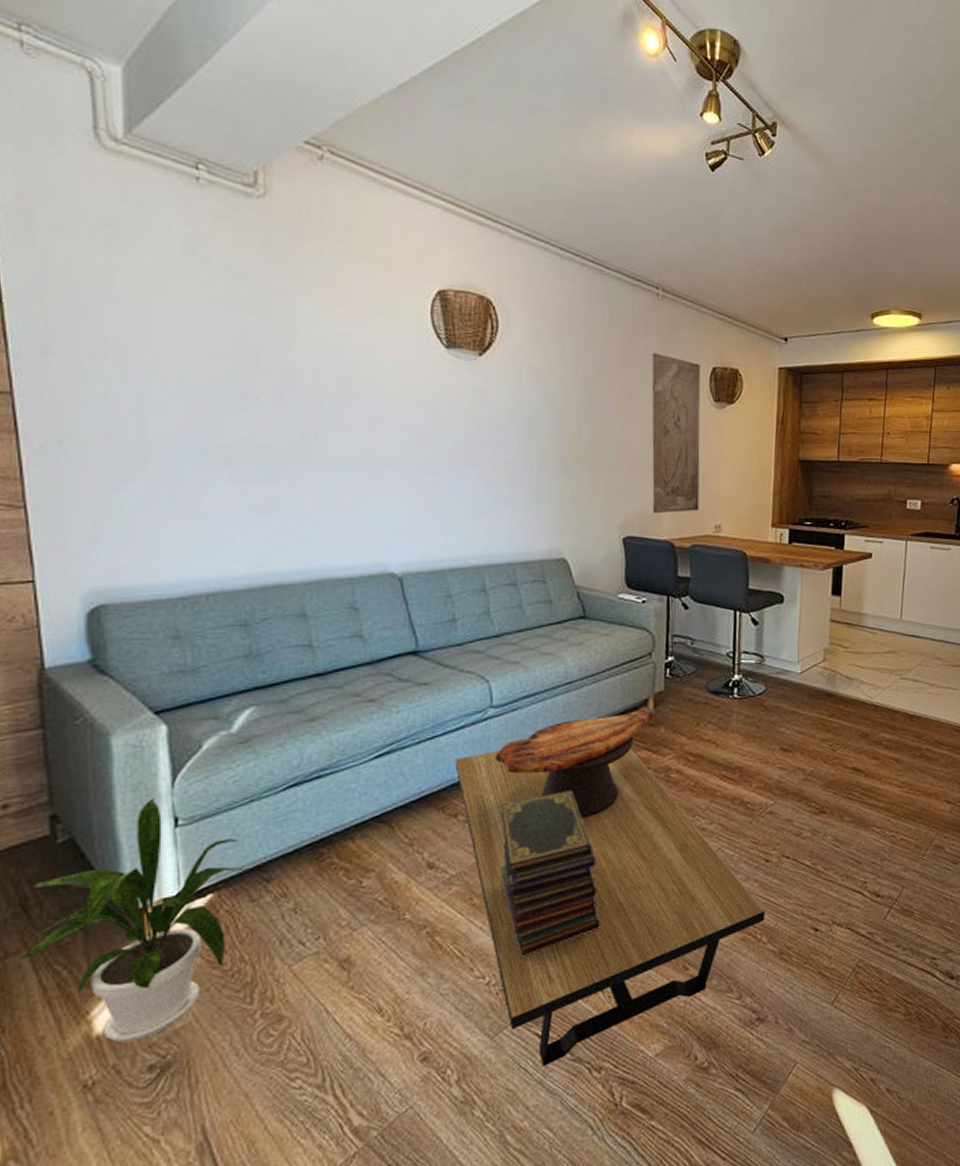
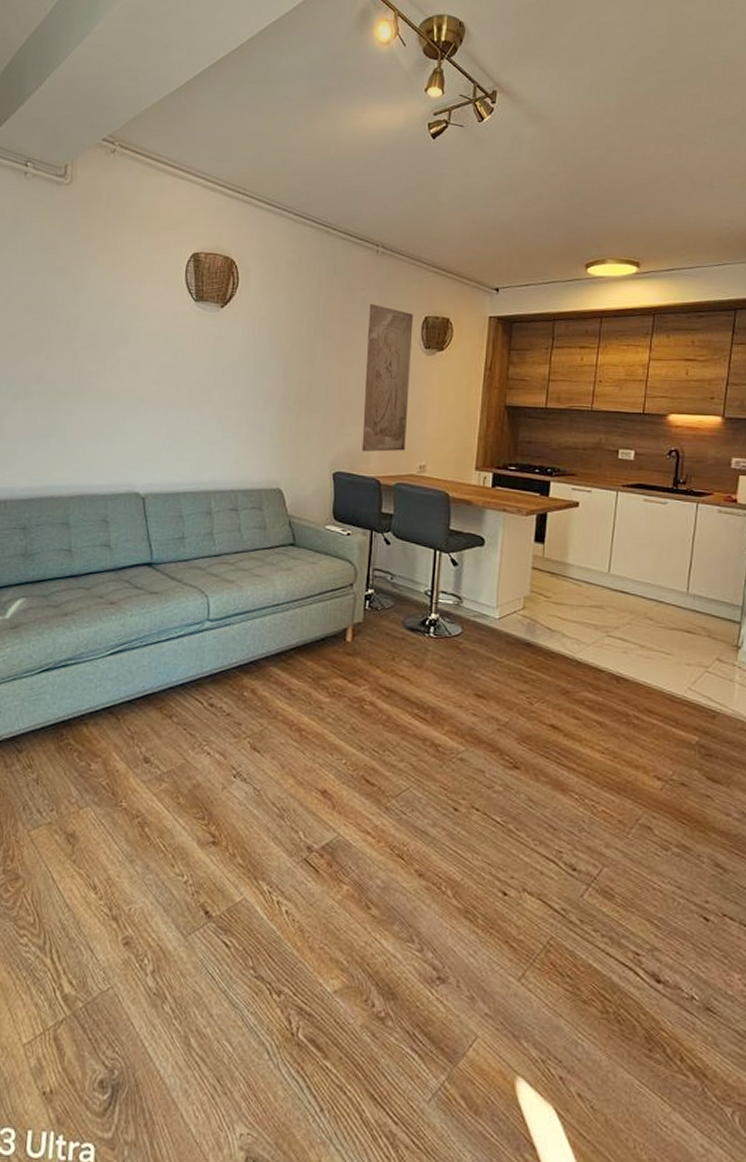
coffee table: present [455,749,765,1066] -> none [173,661,451,977]
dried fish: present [494,706,659,819] -> none [207,635,357,737]
book stack: present [500,789,600,957] -> none [204,707,290,863]

